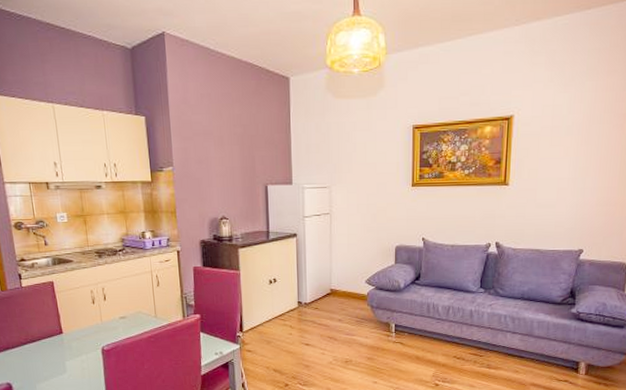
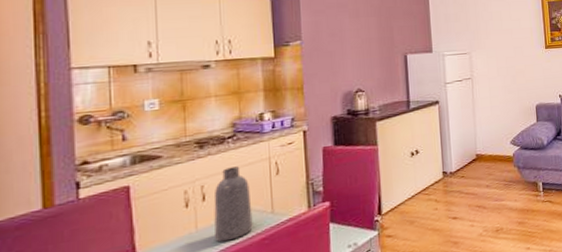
vase: none [112,275,142,335] -> present [213,166,253,242]

